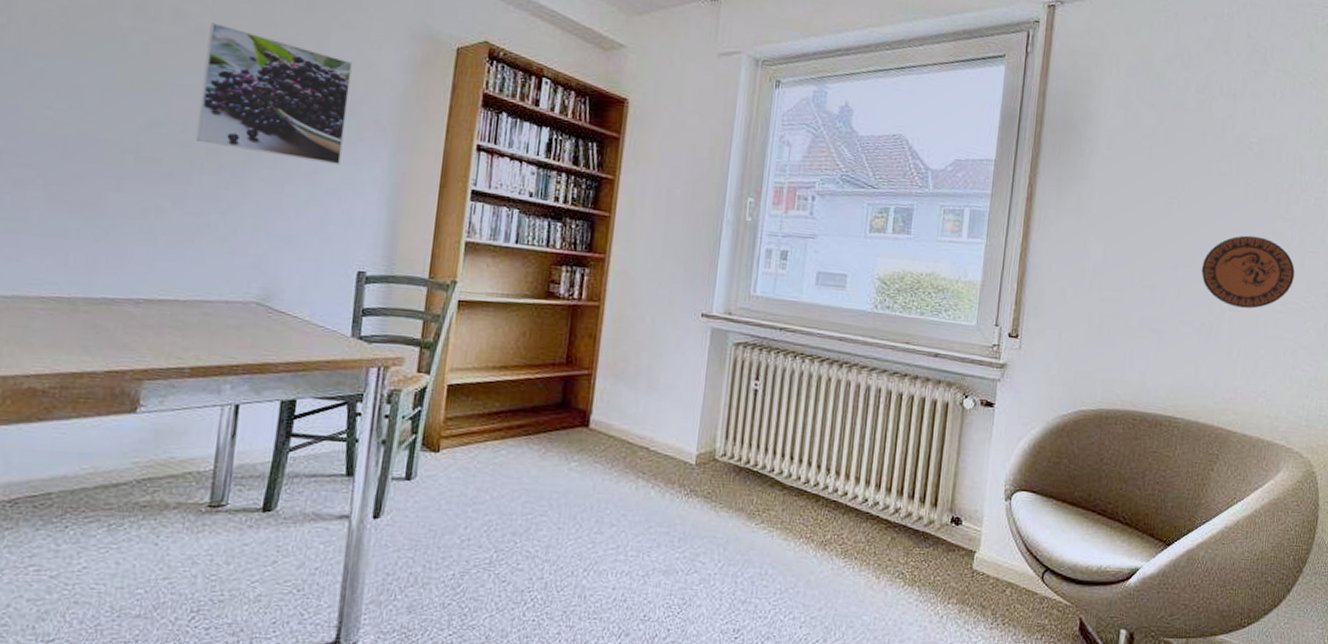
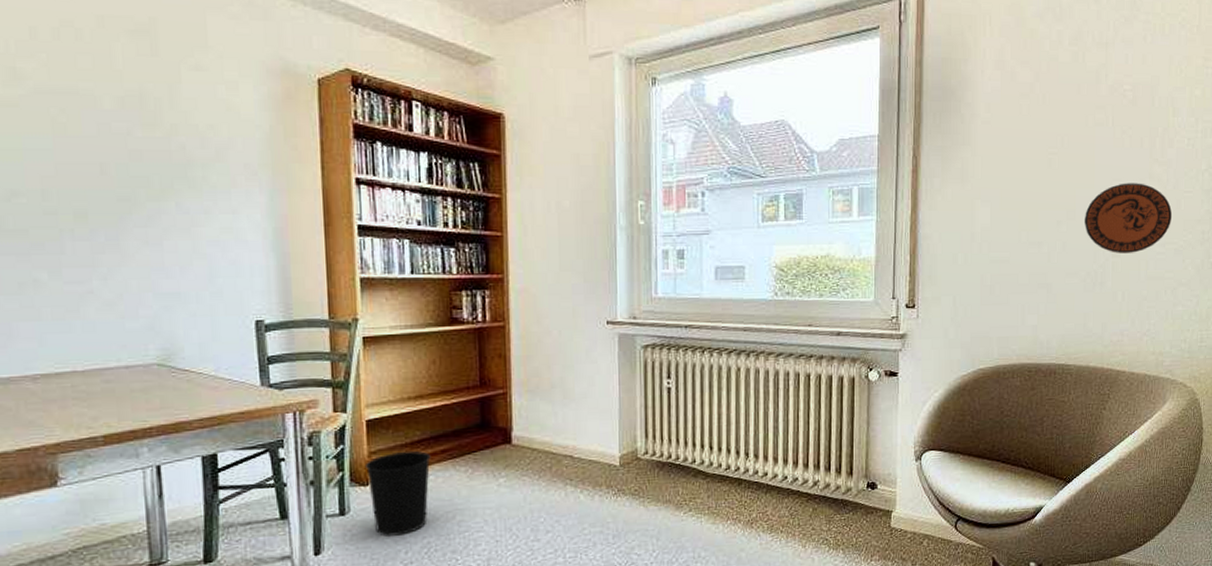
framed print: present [195,22,353,165] -> none [50,79,217,215]
wastebasket: none [438,421,506,509] -> present [364,450,431,537]

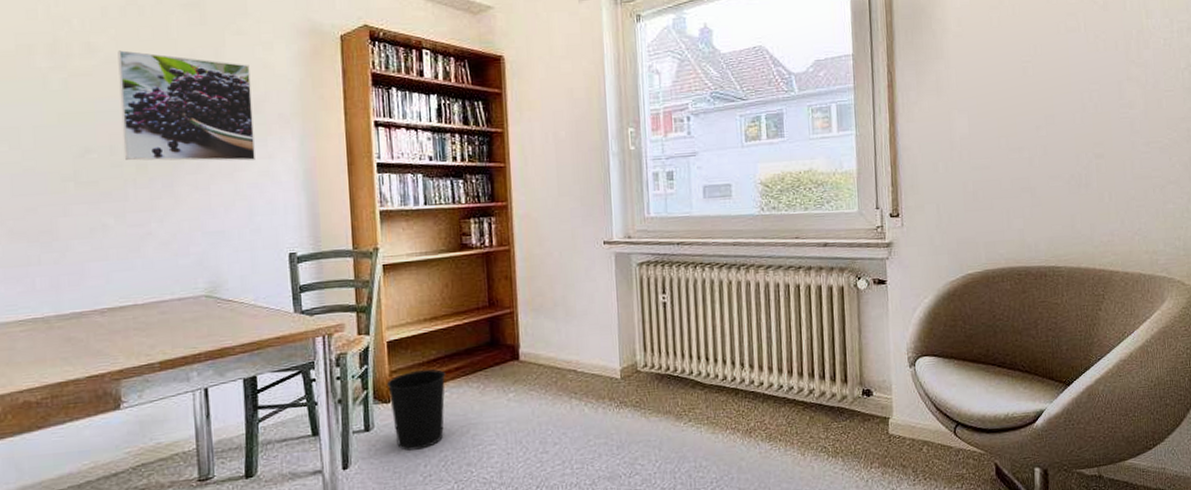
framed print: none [50,79,217,215] -> present [117,50,255,161]
decorative plate: present [1085,183,1172,253] -> none [1064,85,1154,155]

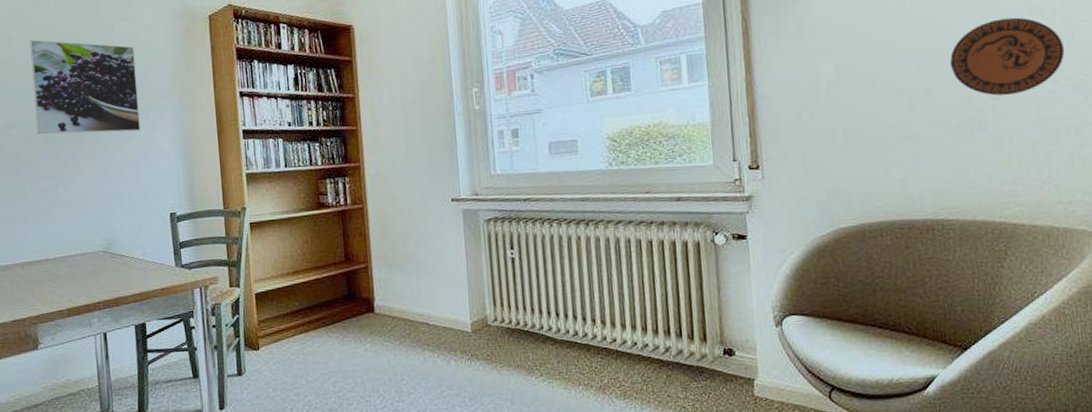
wastebasket: present [386,369,446,451] -> none [255,319,308,395]
decorative plate: none [1064,85,1154,155] -> present [950,17,1064,96]

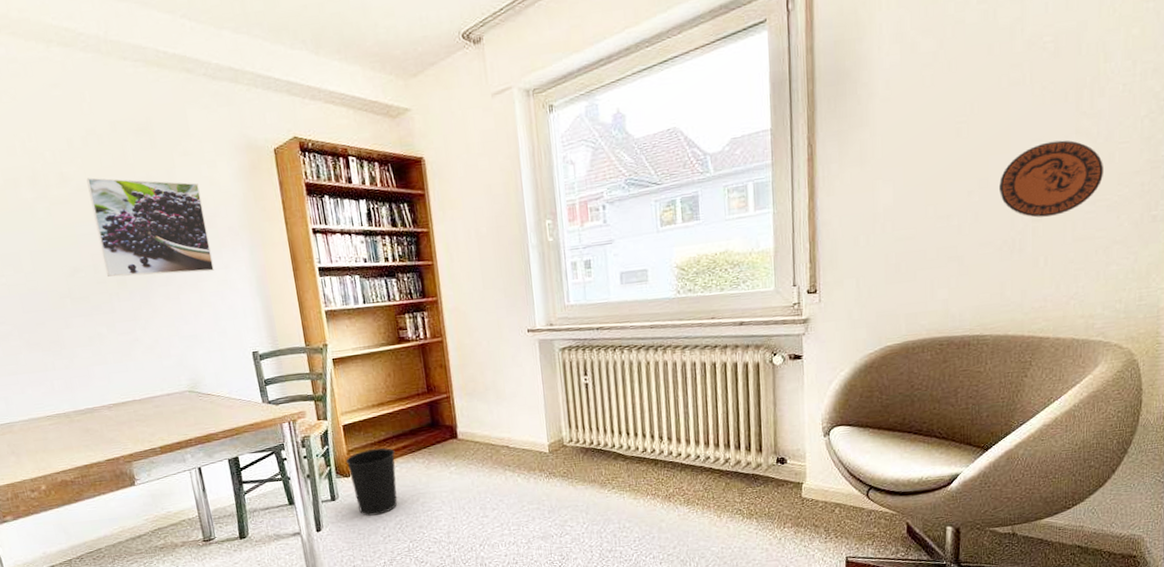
wastebasket: none [255,319,308,395] -> present [345,448,398,516]

